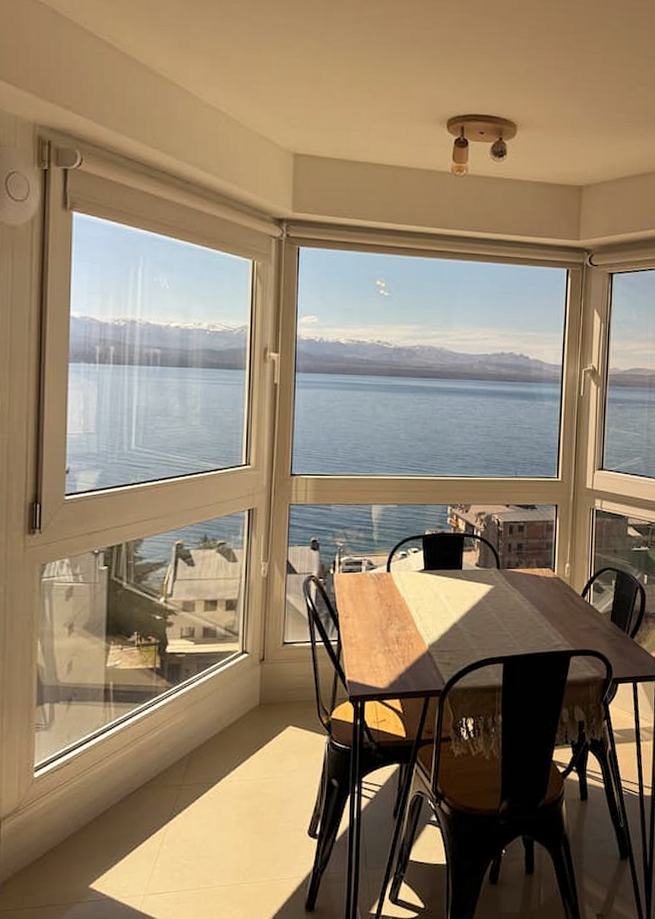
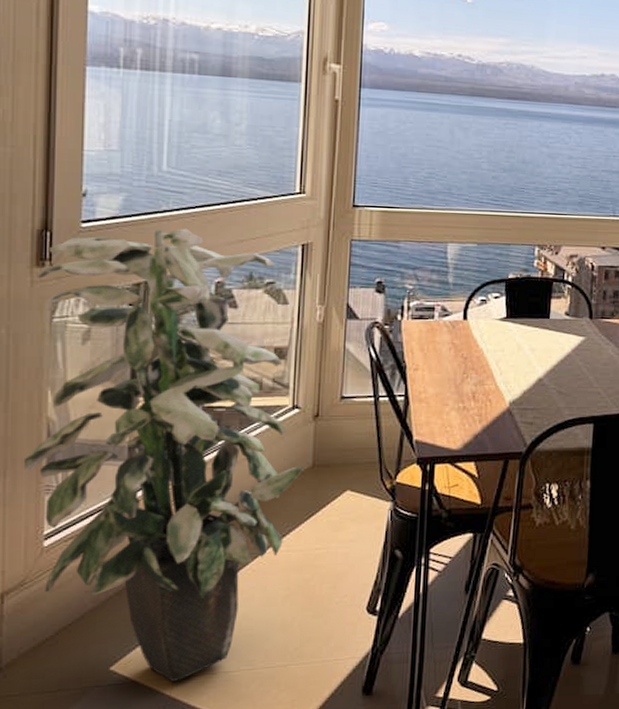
indoor plant: none [17,498,252,898] -> present [23,228,304,682]

